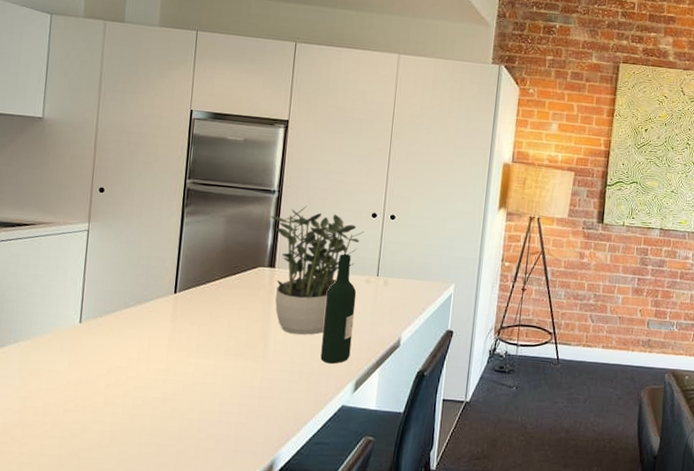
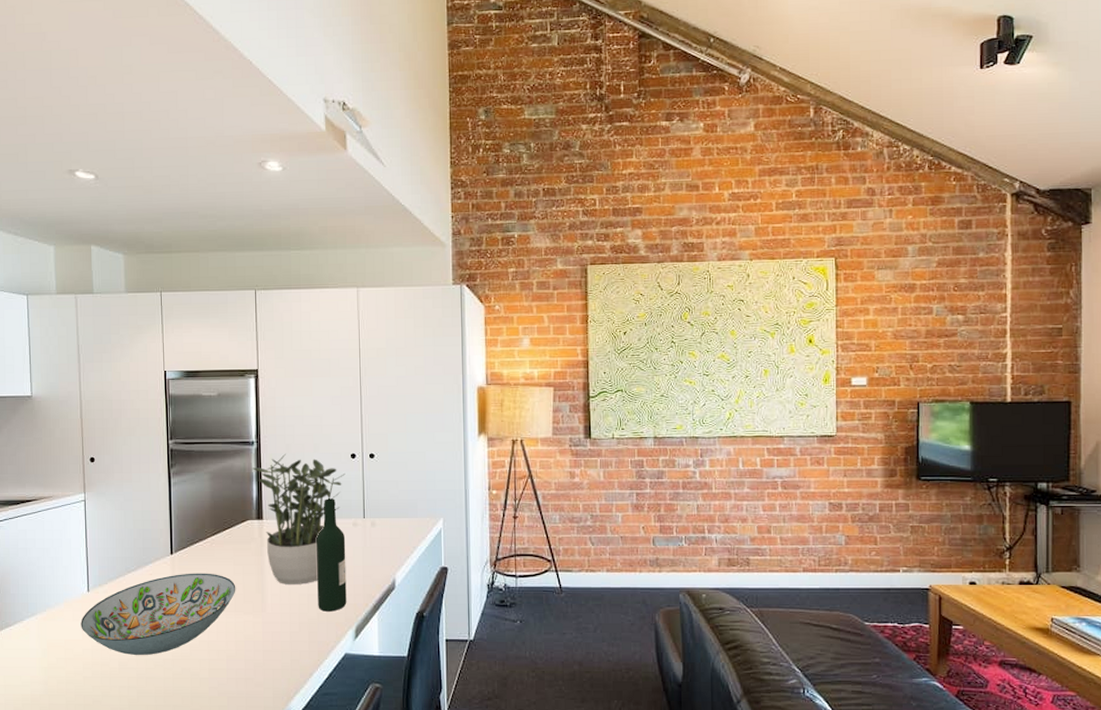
decorative bowl: none [67,313,239,392] -> present [81,573,236,656]

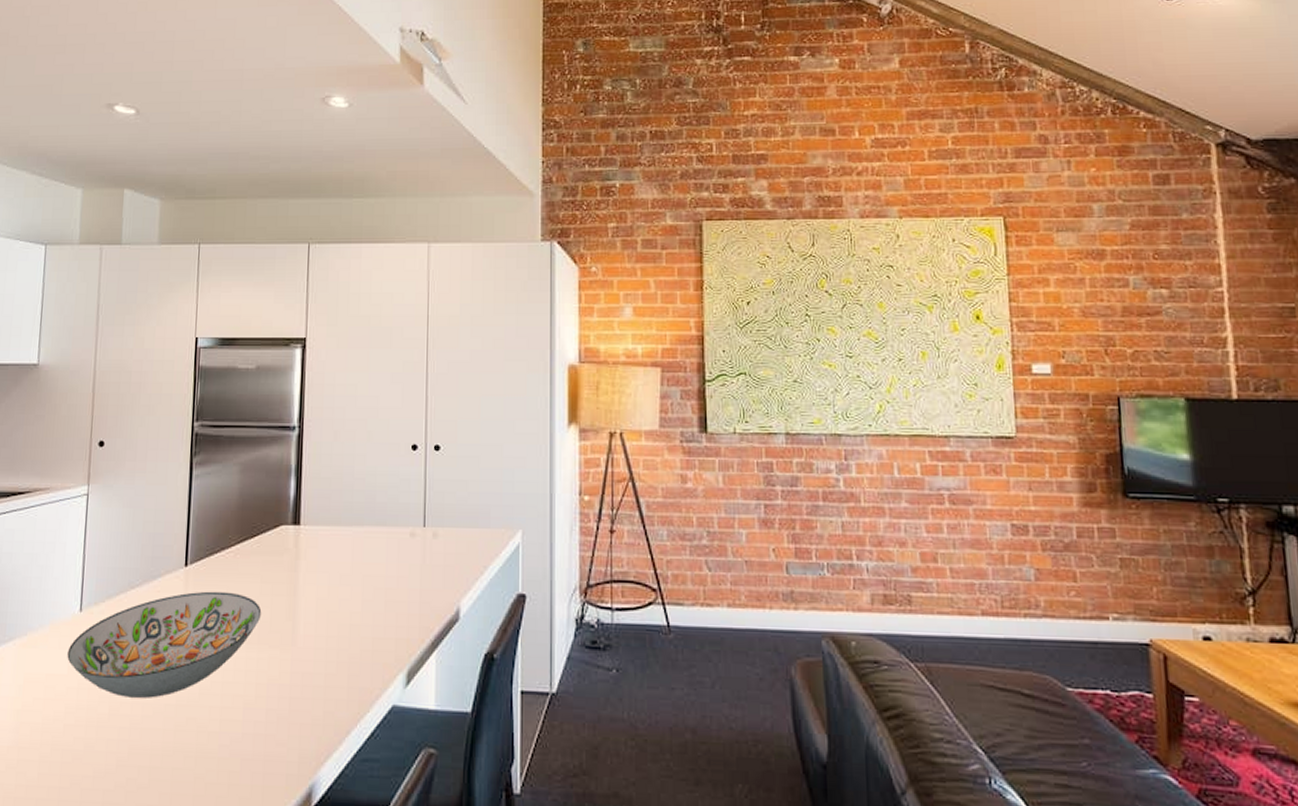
potted plant: present [252,453,345,584] -> none [291,442,404,611]
wine bottle: present [315,498,347,612] -> none [362,500,400,648]

